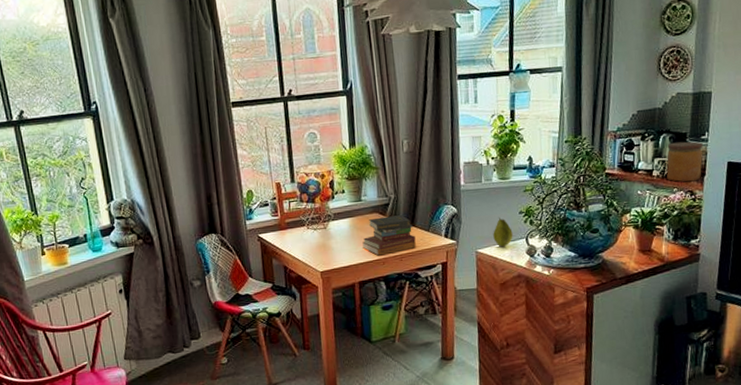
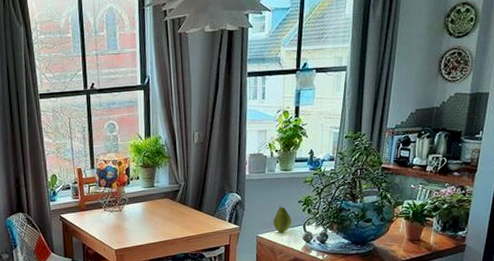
books: present [362,215,416,256] -> none [153,201,202,237]
jar: present [666,141,703,182] -> none [440,139,477,178]

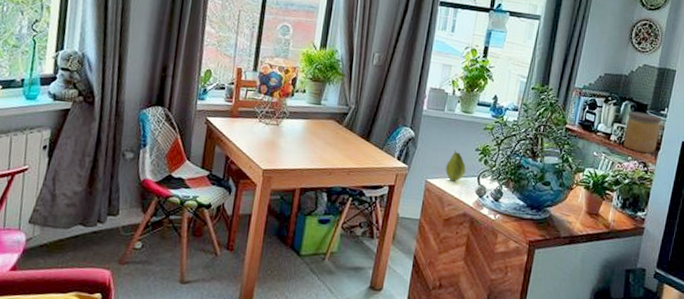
jar: none [440,139,477,178] -> present [623,111,662,154]

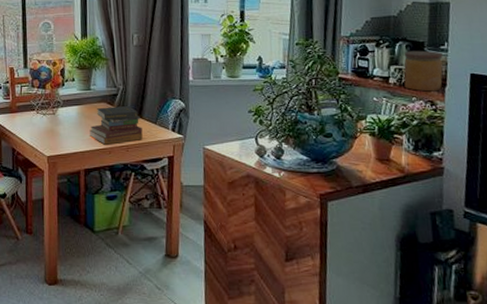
books: none [311,125,368,166] -> present [89,106,143,145]
fruit: present [445,151,466,182] -> none [221,115,242,145]

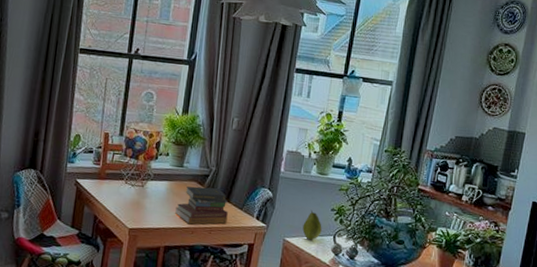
fruit: none [221,115,242,145] -> present [302,211,322,241]
jar: present [404,50,443,92] -> none [474,172,512,214]

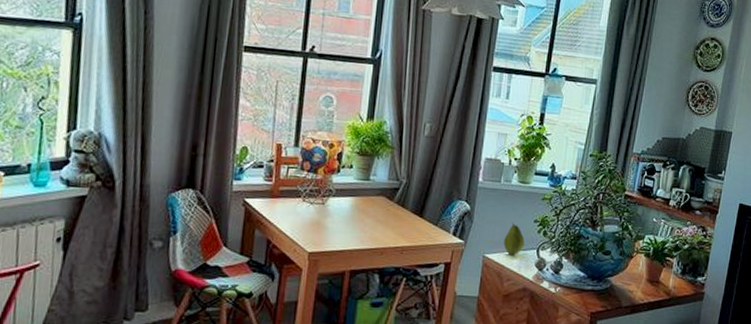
books: present [174,186,228,225] -> none [360,201,421,245]

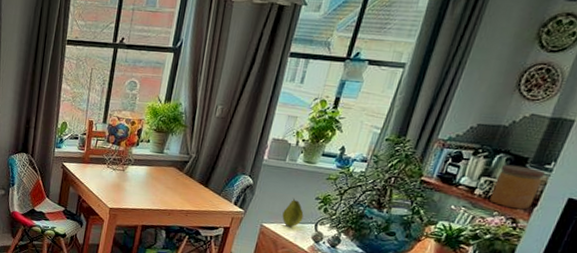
jar: none [682,175,719,218] -> present [489,164,545,210]

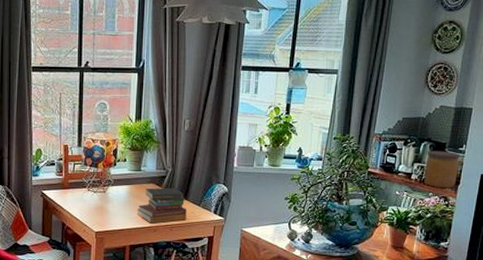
books: none [152,171,206,208] -> present [136,188,187,223]
fruit: present [282,199,304,227] -> none [259,201,277,229]

